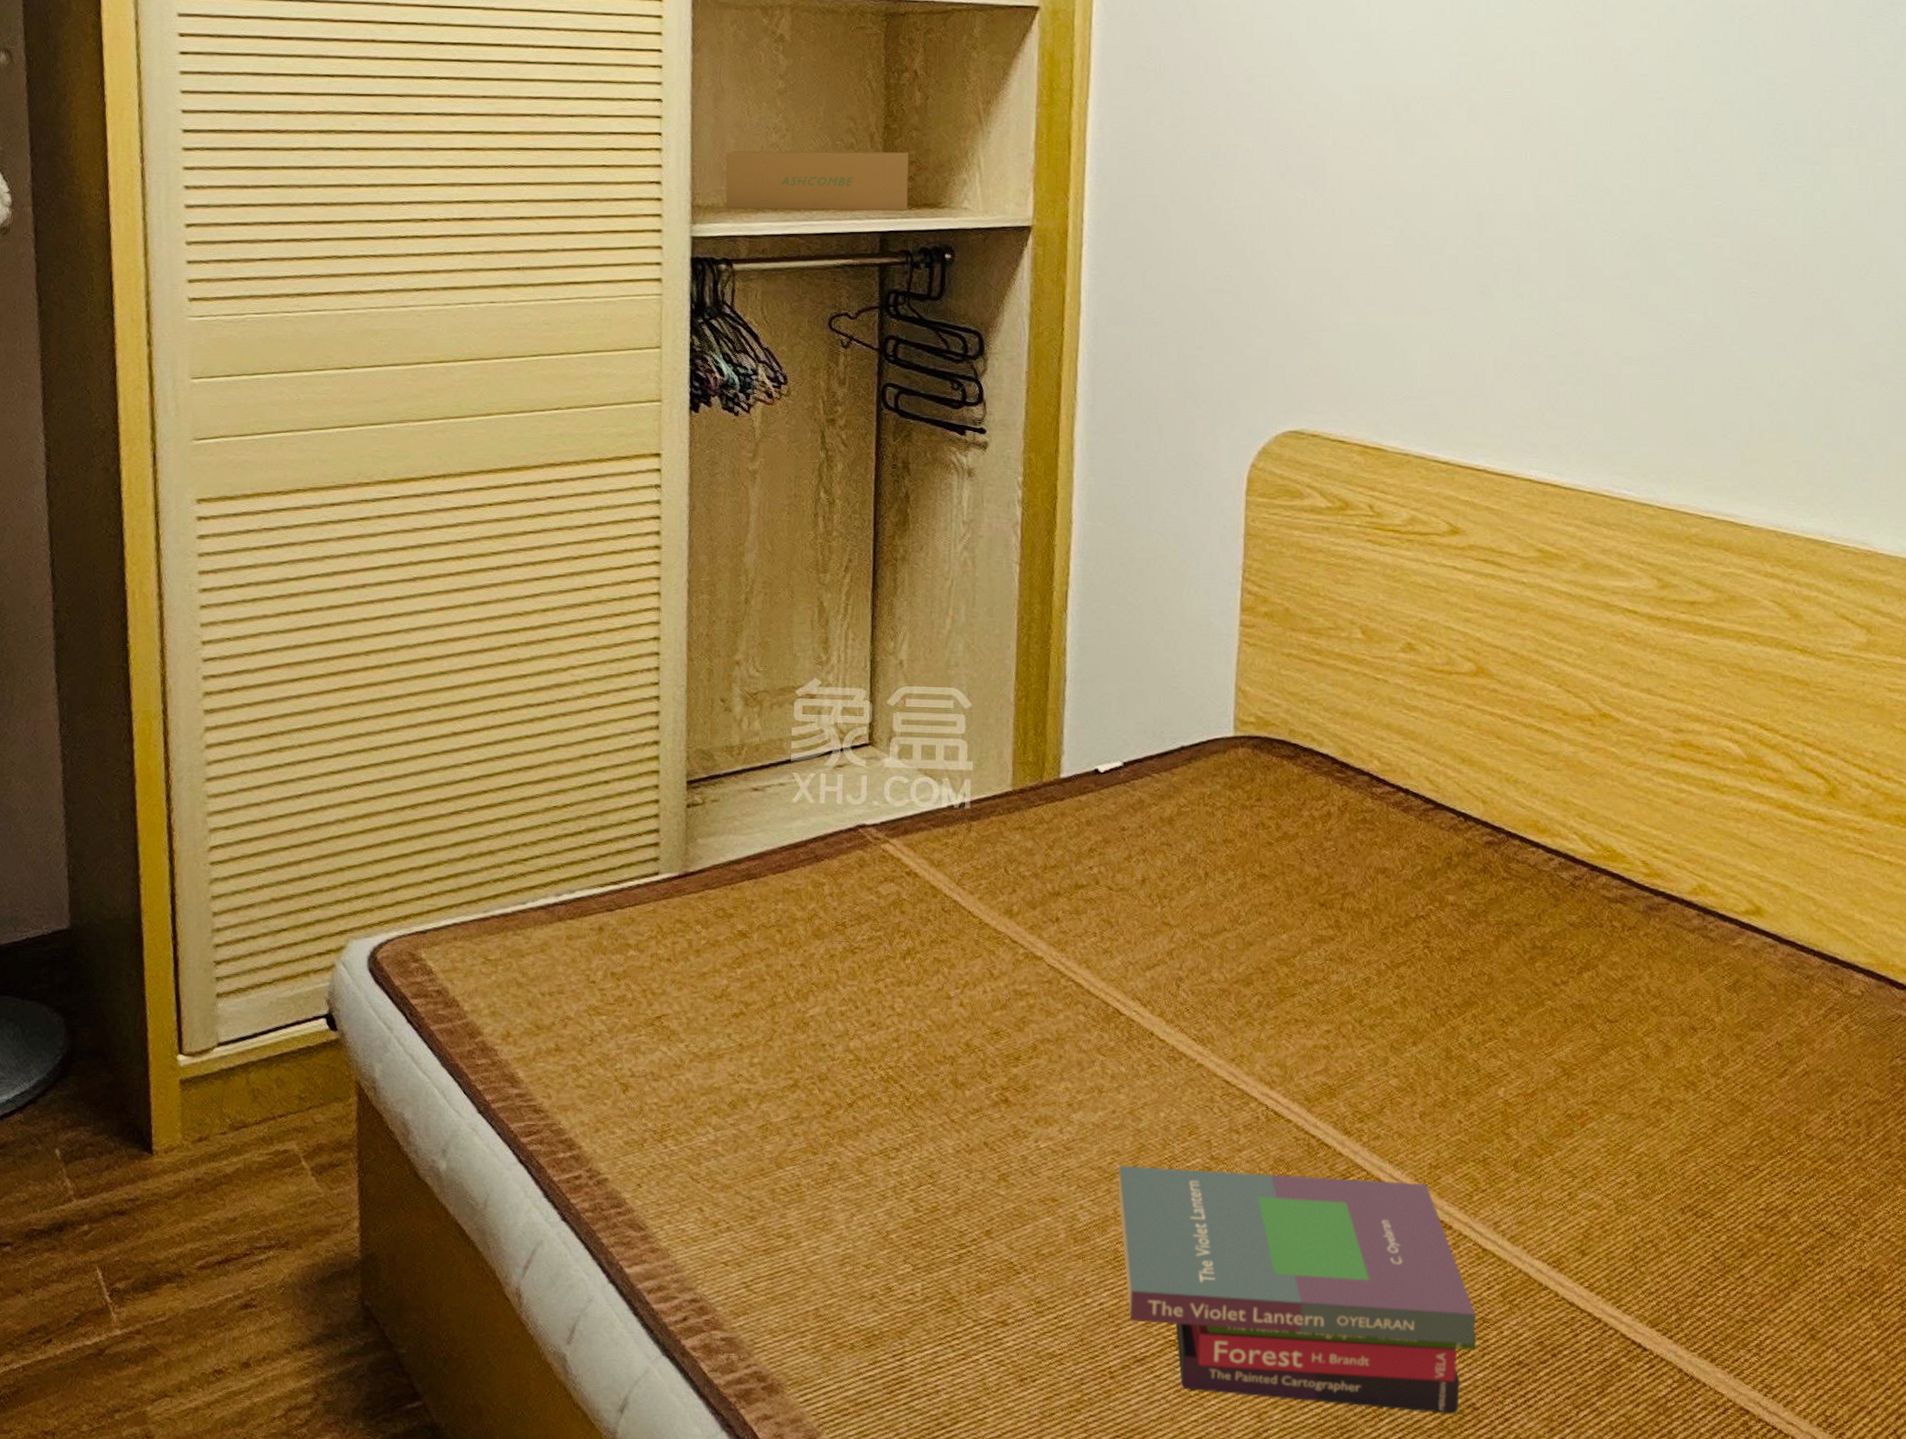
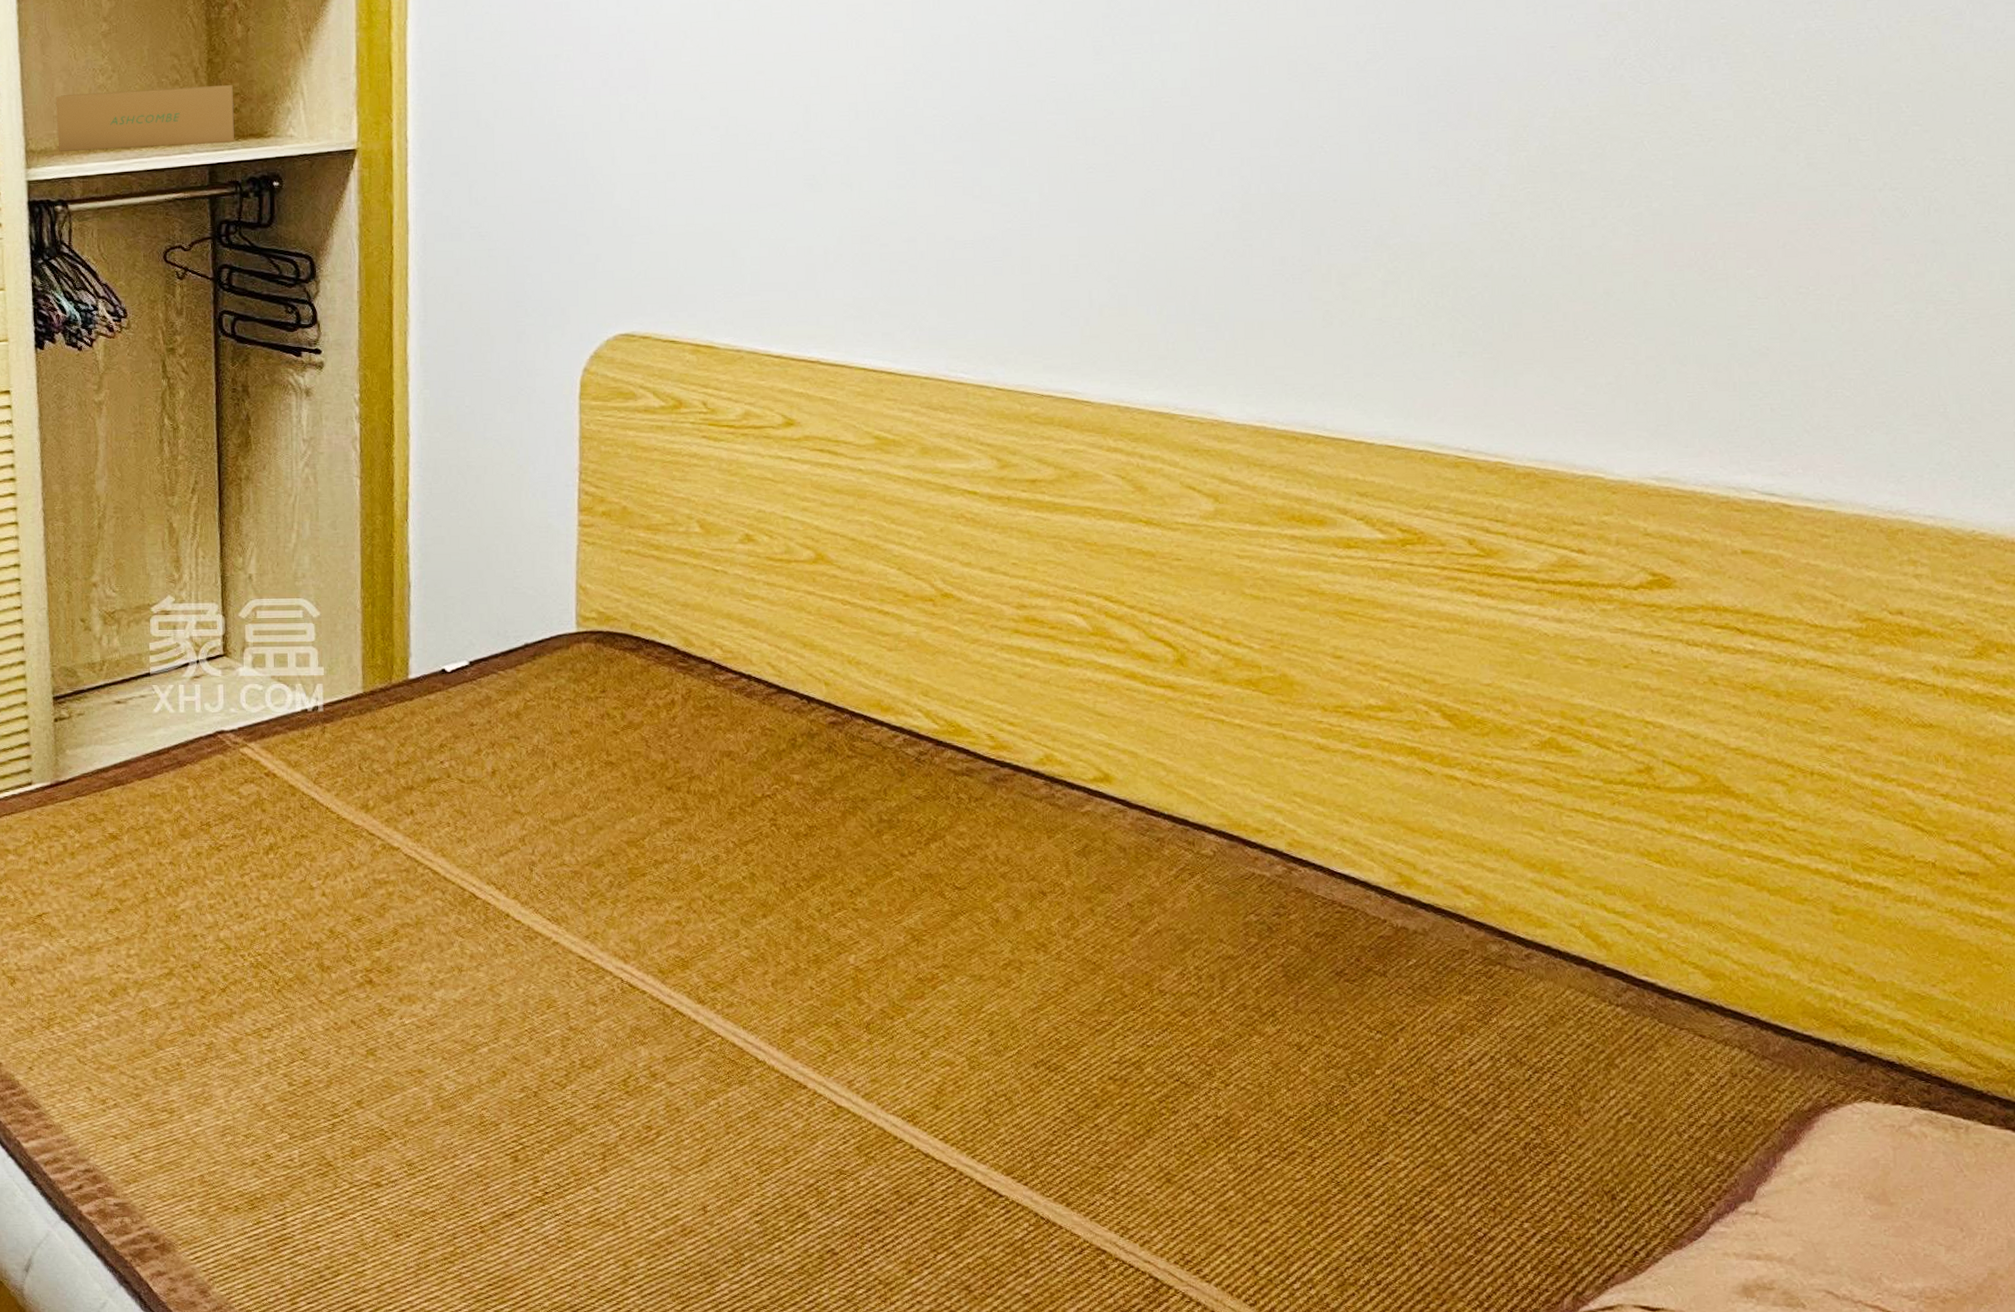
books: present [1118,1165,1477,1414] -> none [481,1037,834,1259]

